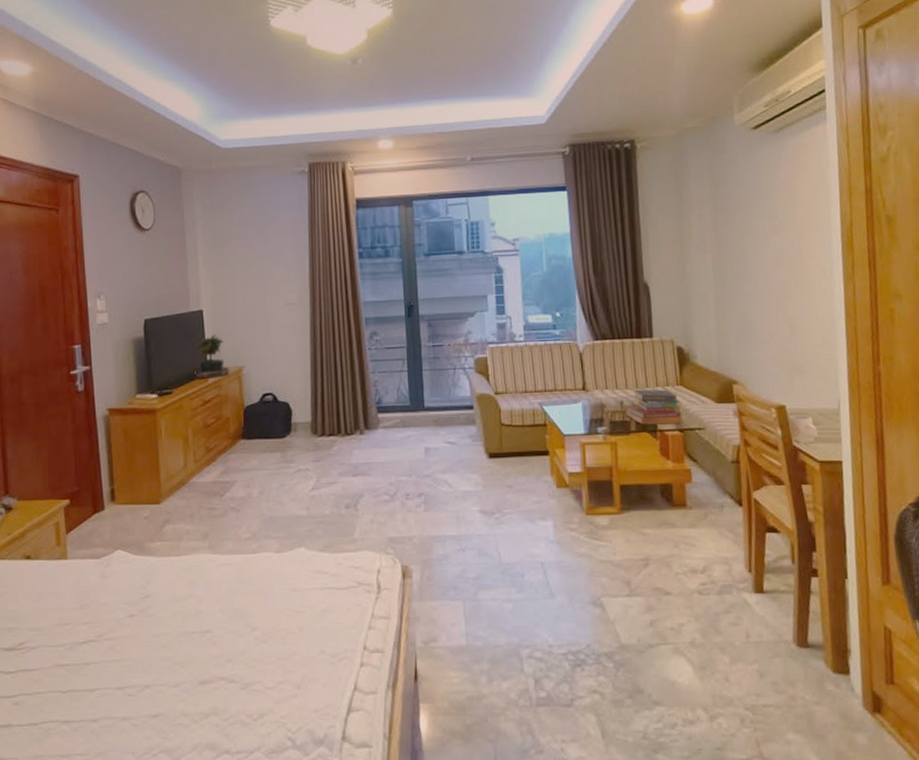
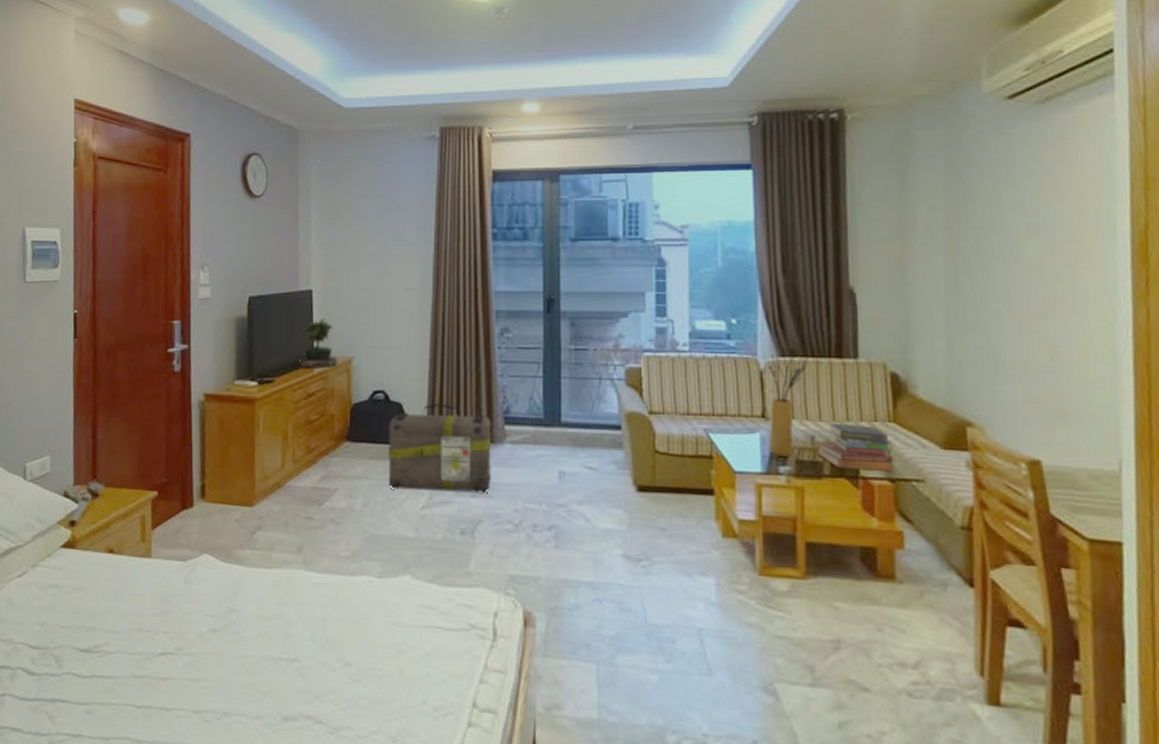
suitcase: none [277,400,369,478] -> present [388,403,491,494]
vase: none [586,334,616,421] -> present [769,349,809,458]
mug: present [789,414,818,444] -> none [1045,473,1087,514]

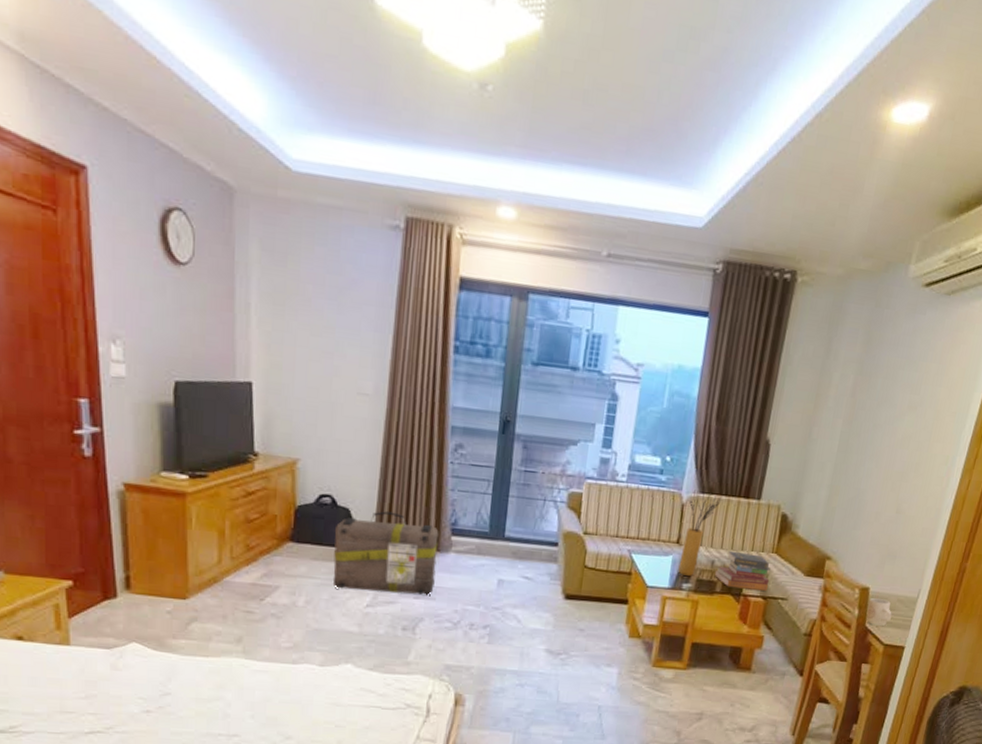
potted plant: present [299,318,338,369] -> none [237,415,281,468]
mug: none [1045,473,1087,514] -> present [866,597,892,627]

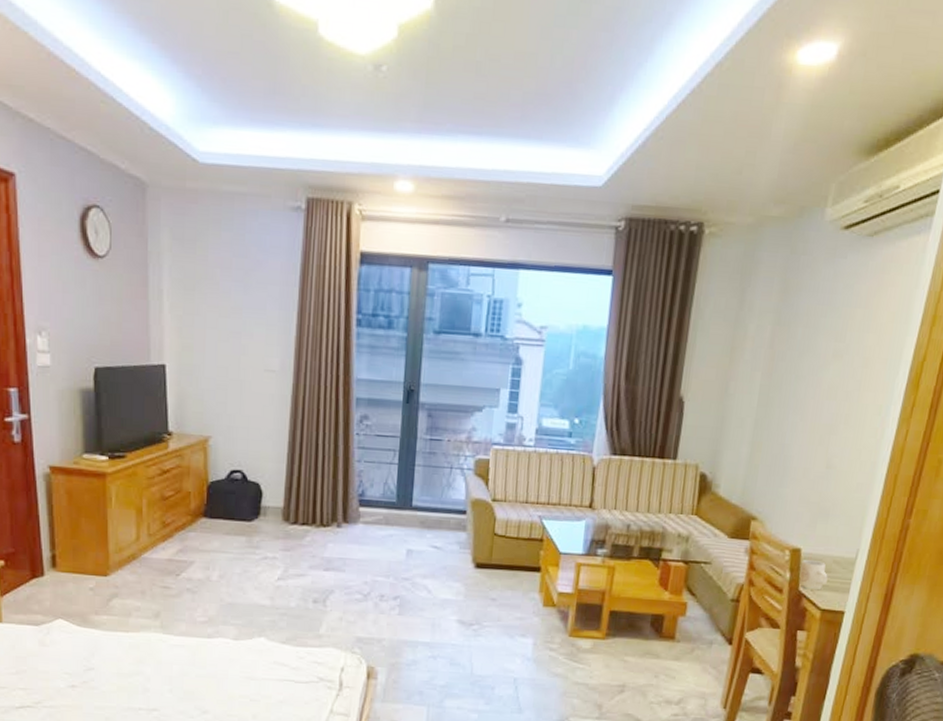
suitcase: present [333,511,439,597] -> none [245,484,347,568]
vase: present [678,486,723,577] -> none [592,448,636,542]
books: present [714,550,771,591] -> none [630,513,691,555]

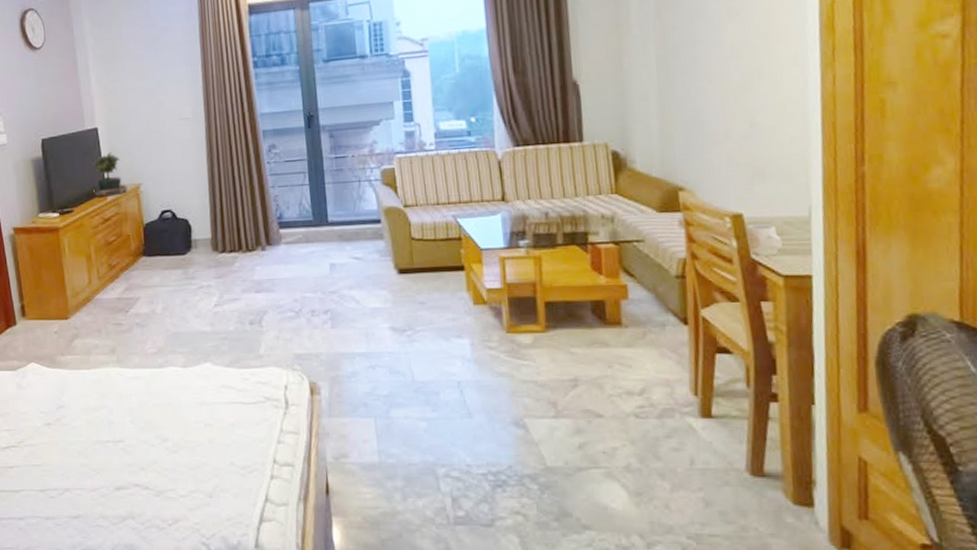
potted plant: none [153,395,194,446] -> present [93,152,128,197]

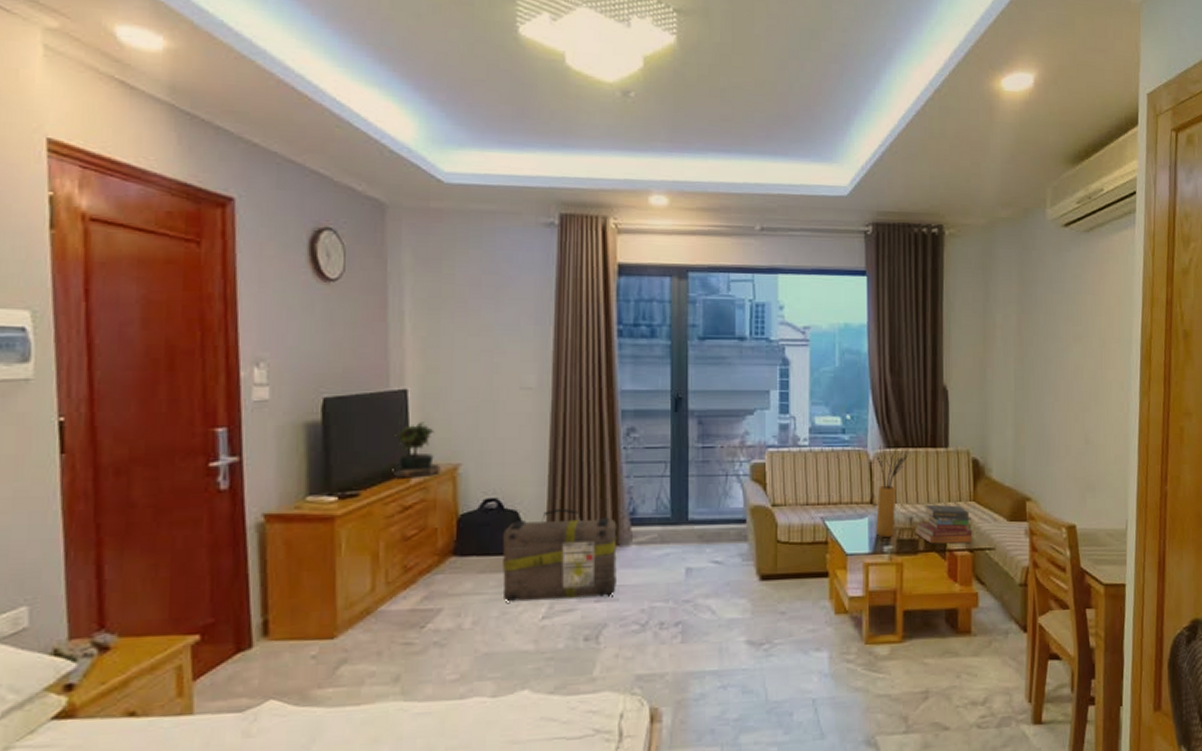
suitcase: none [178,216,272,294] -> present [502,508,617,604]
vase: none [506,139,540,233] -> present [876,441,910,538]
books: none [551,198,618,238] -> present [914,504,973,544]
mug: present [746,223,782,256] -> none [1078,534,1105,566]

